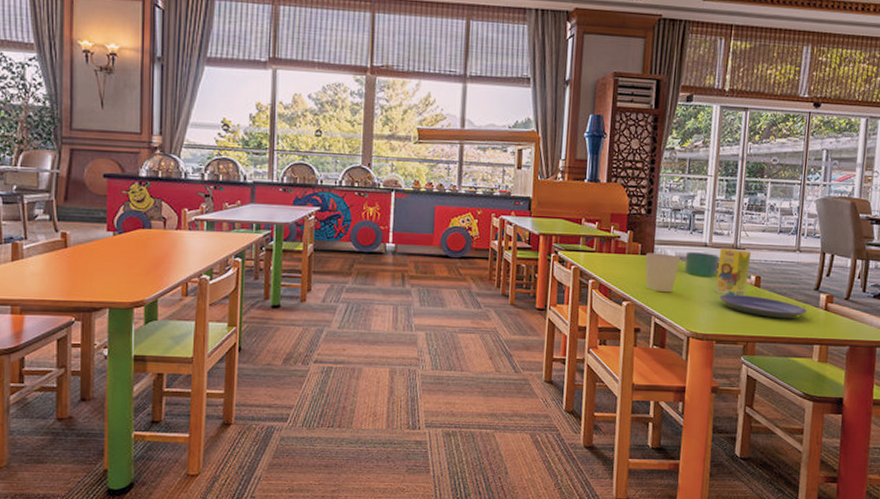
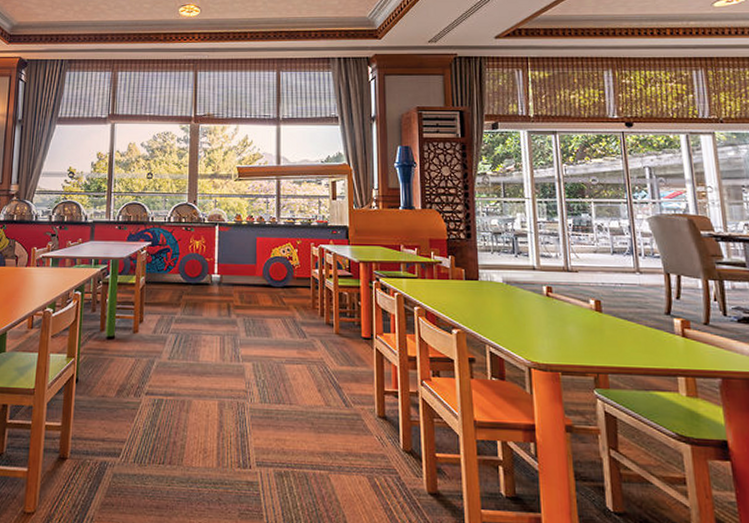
dixie cup: present [645,253,680,293] -> none [471,278,508,320]
cup: present [684,251,720,278] -> none [513,275,552,303]
juice box: present [715,247,752,297] -> none [550,270,588,323]
plate: present [719,294,807,319] -> none [558,320,661,347]

